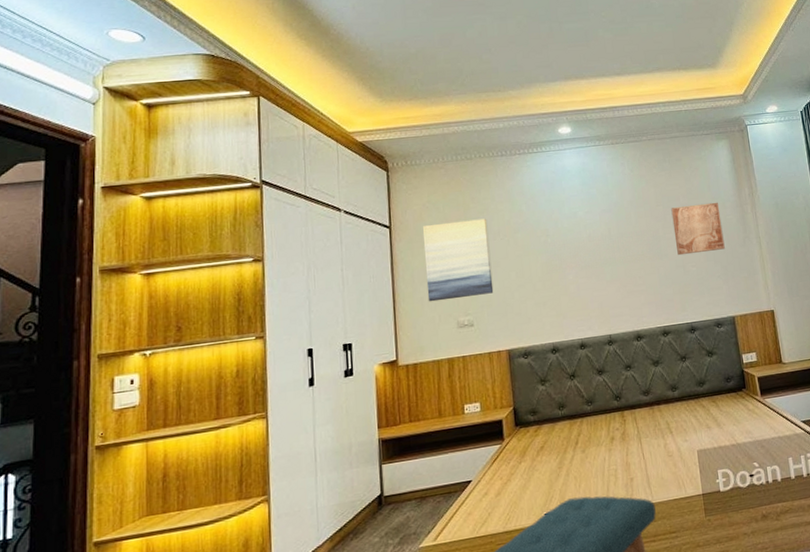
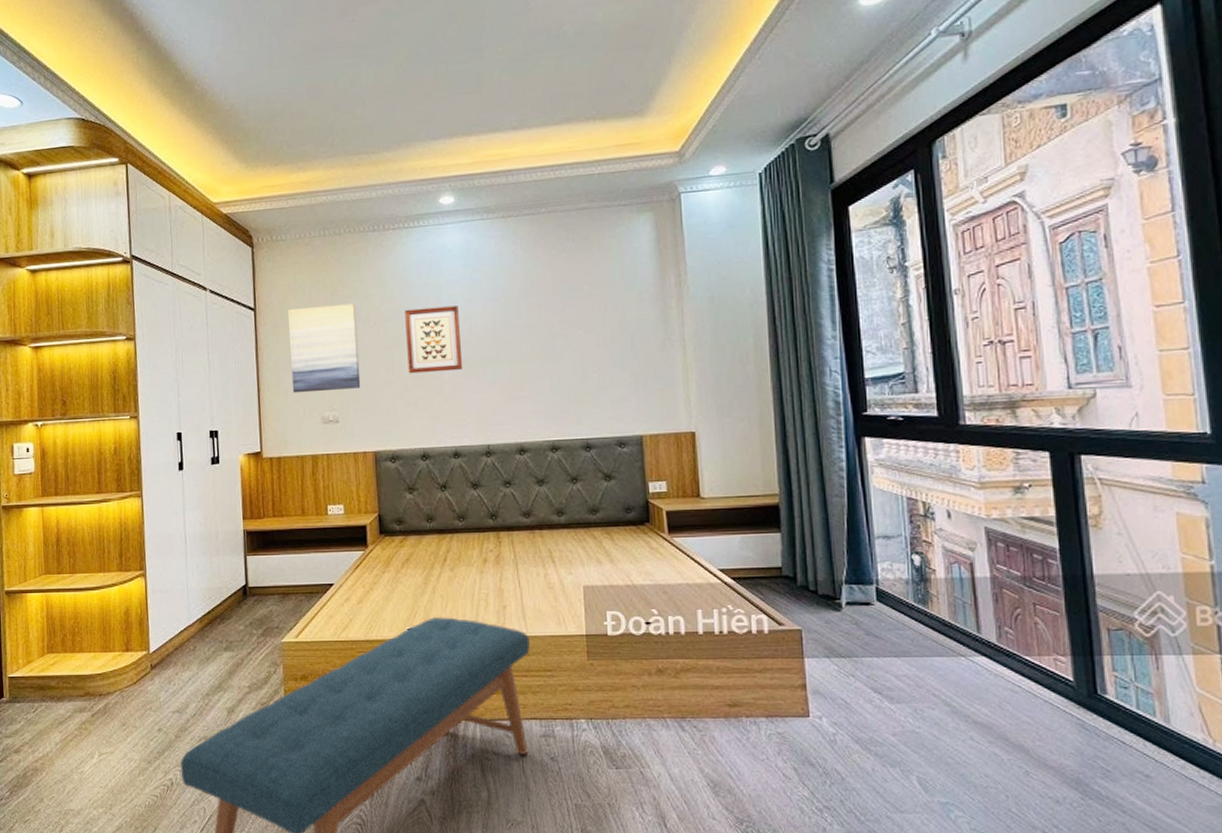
wall art: none [532,217,585,278] -> present [405,305,463,374]
wall art: present [671,202,725,256] -> none [571,292,637,358]

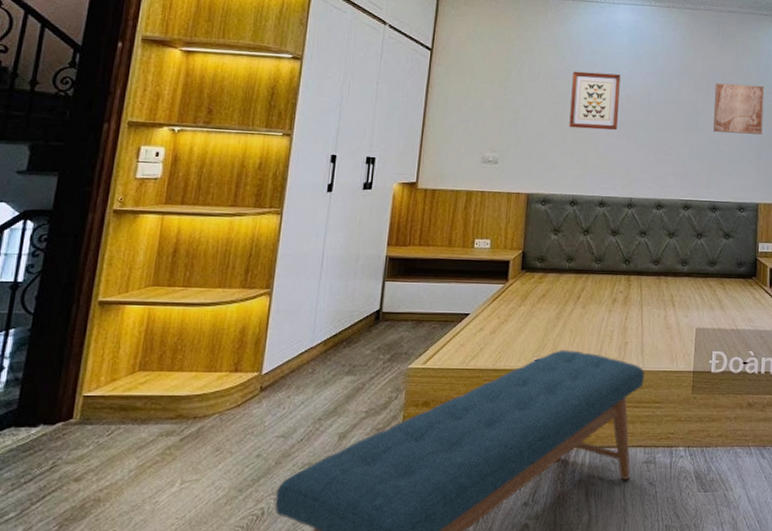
wall art: present [288,303,361,393] -> none [457,55,529,135]
wall art: none [571,292,637,358] -> present [713,83,764,135]

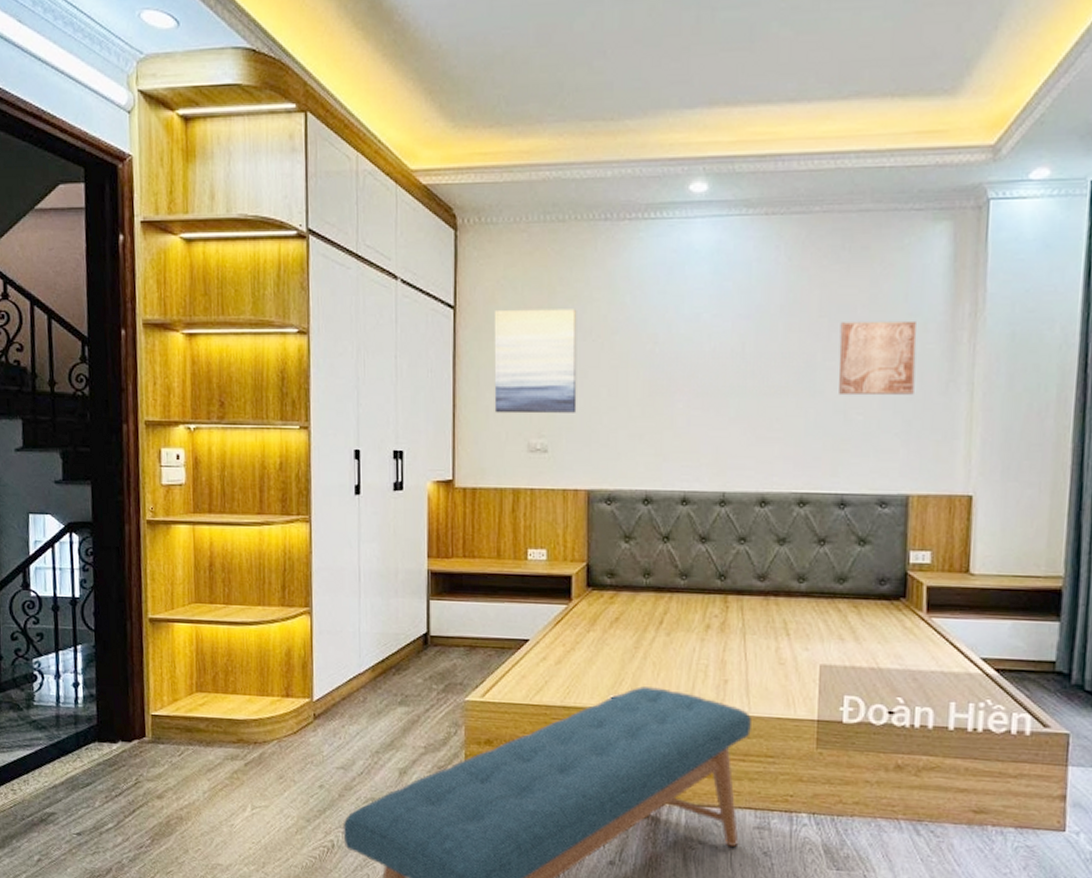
wall art: none [457,55,529,135] -> present [494,309,577,414]
wall art: present [569,71,621,131] -> none [635,321,702,401]

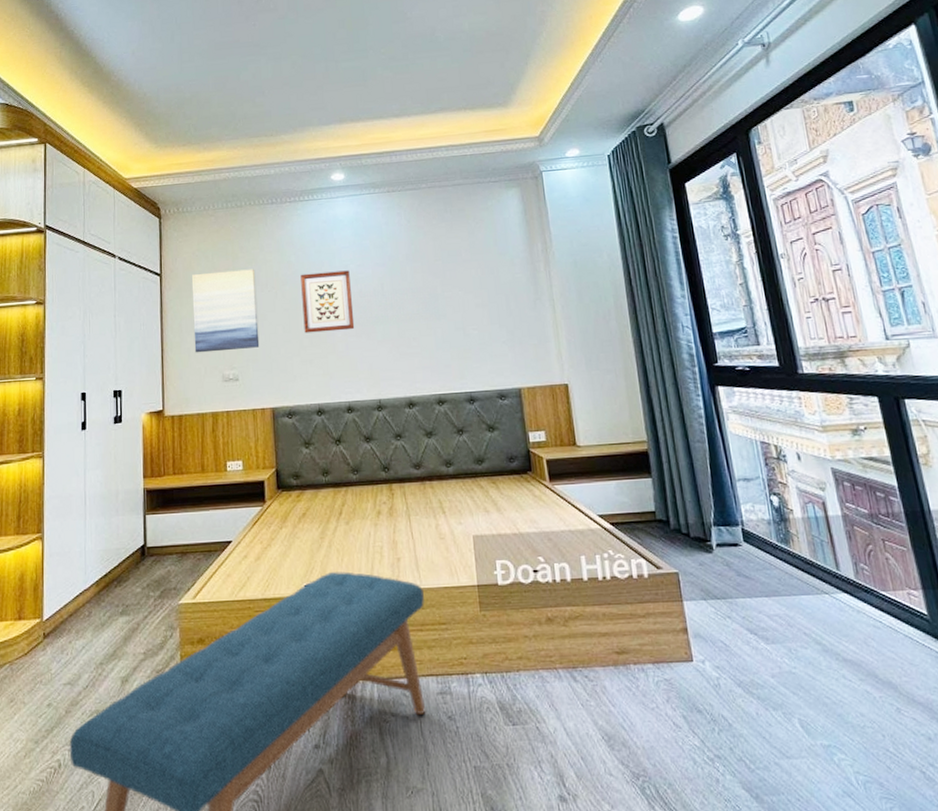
wall art: none [635,321,702,401] -> present [300,270,355,334]
wall art: present [838,320,917,396] -> none [451,258,512,317]

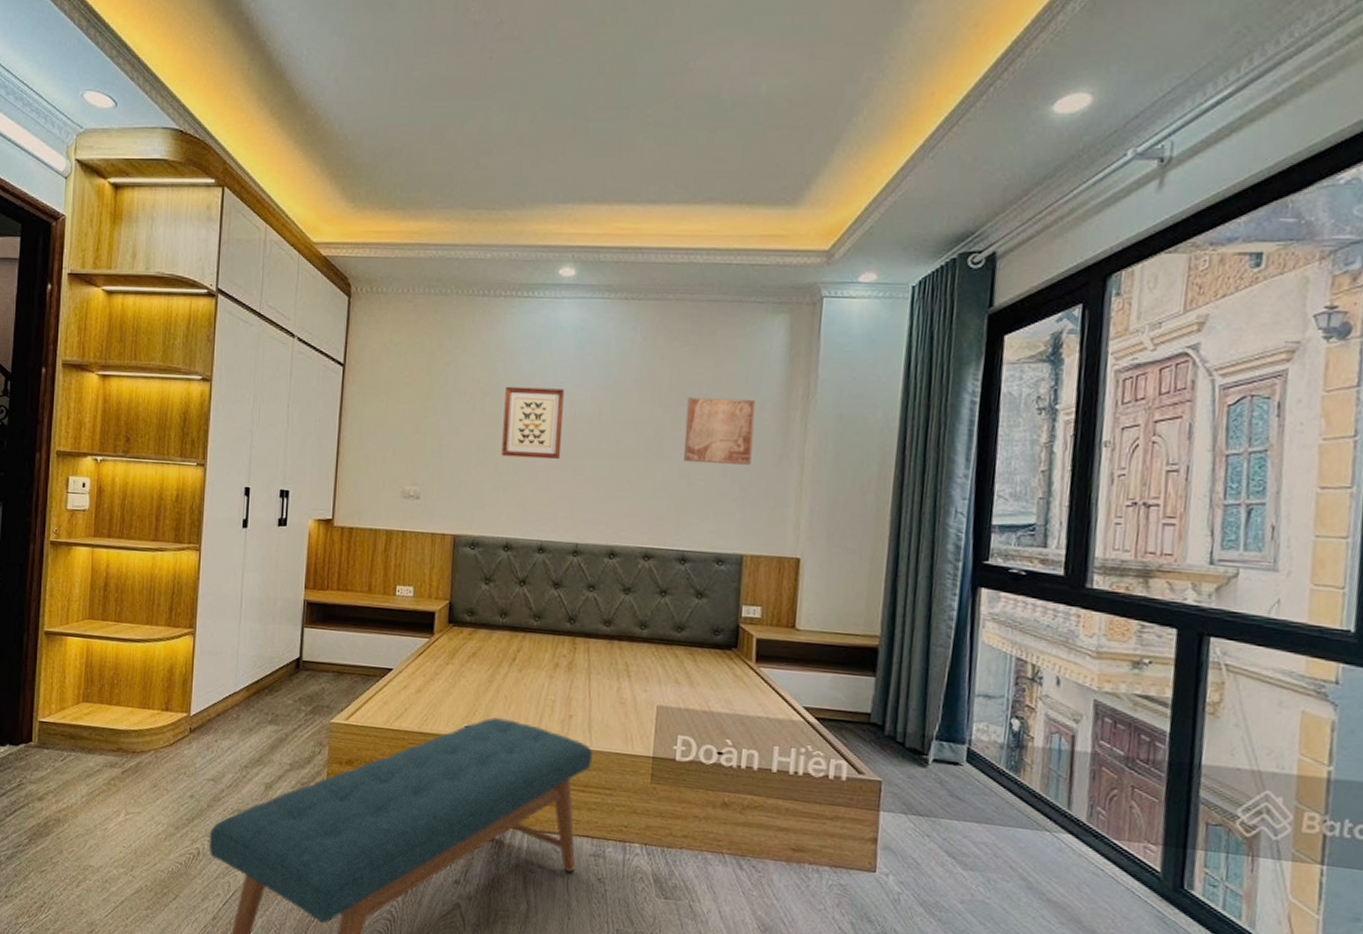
wall art: present [192,269,260,353] -> none [374,369,454,465]
wall art: none [451,258,512,317] -> present [684,397,755,465]

